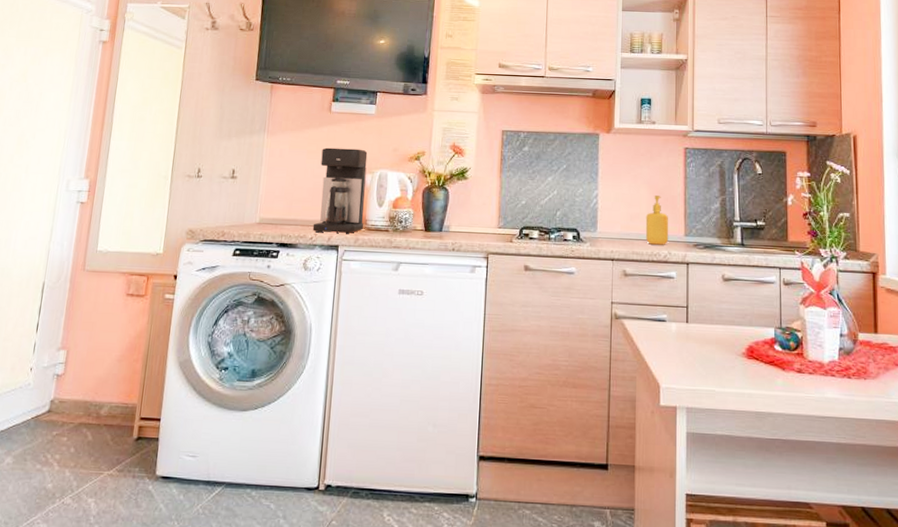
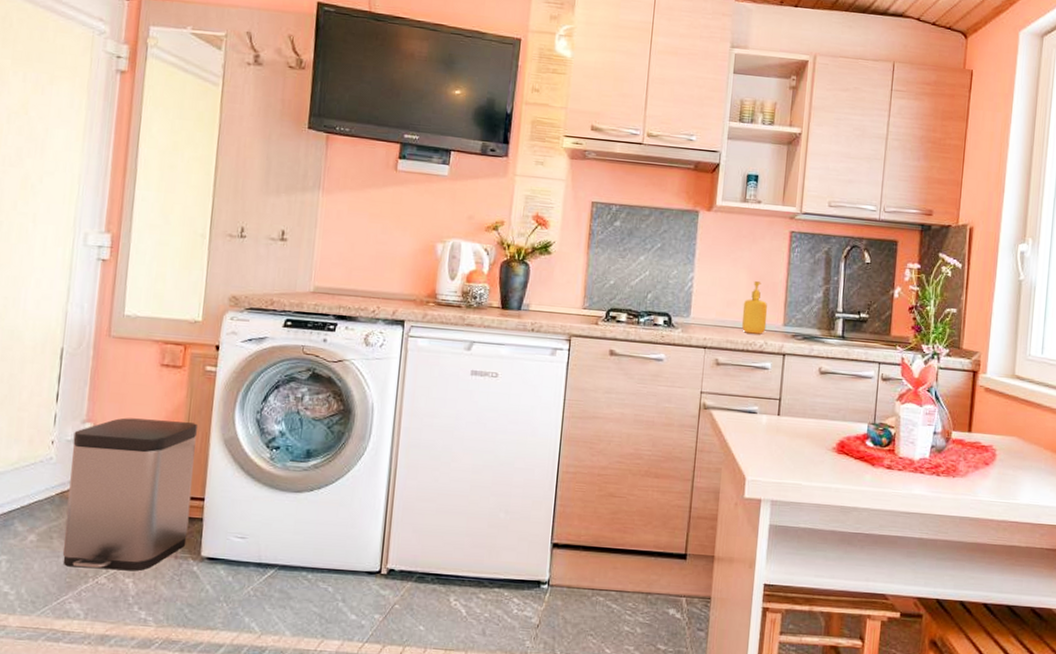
pedal bin: none [34,344,157,491] -> present [62,417,198,571]
coffee maker: present [312,147,368,233] -> none [375,211,439,308]

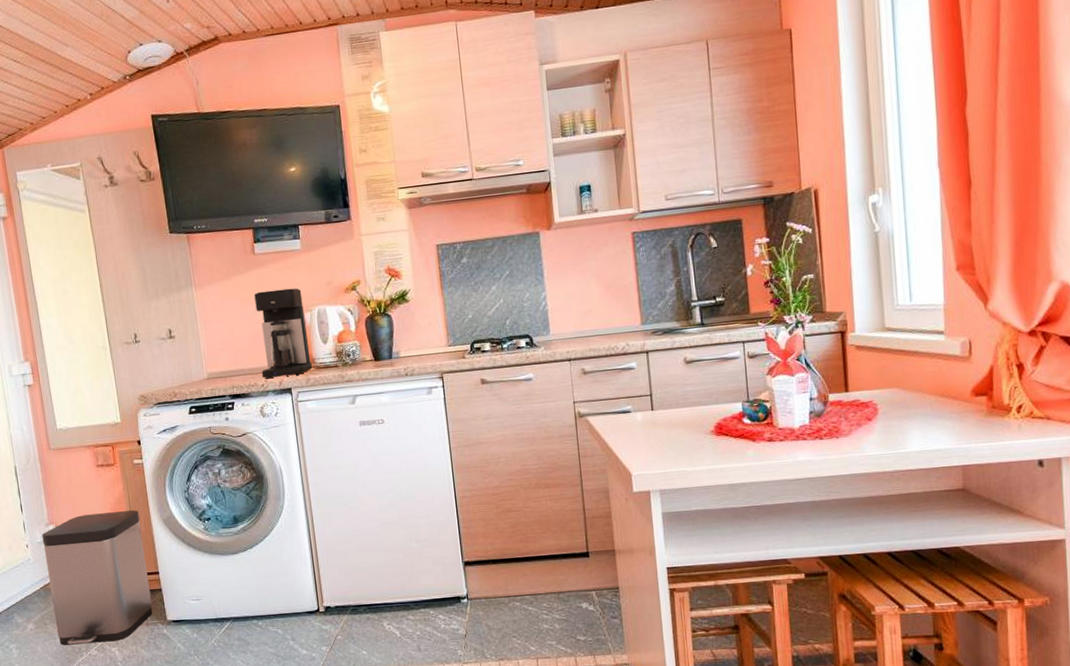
coffee maker: none [375,211,439,308] -> present [254,288,313,379]
soap dispenser: present [741,281,768,335] -> none [598,287,625,339]

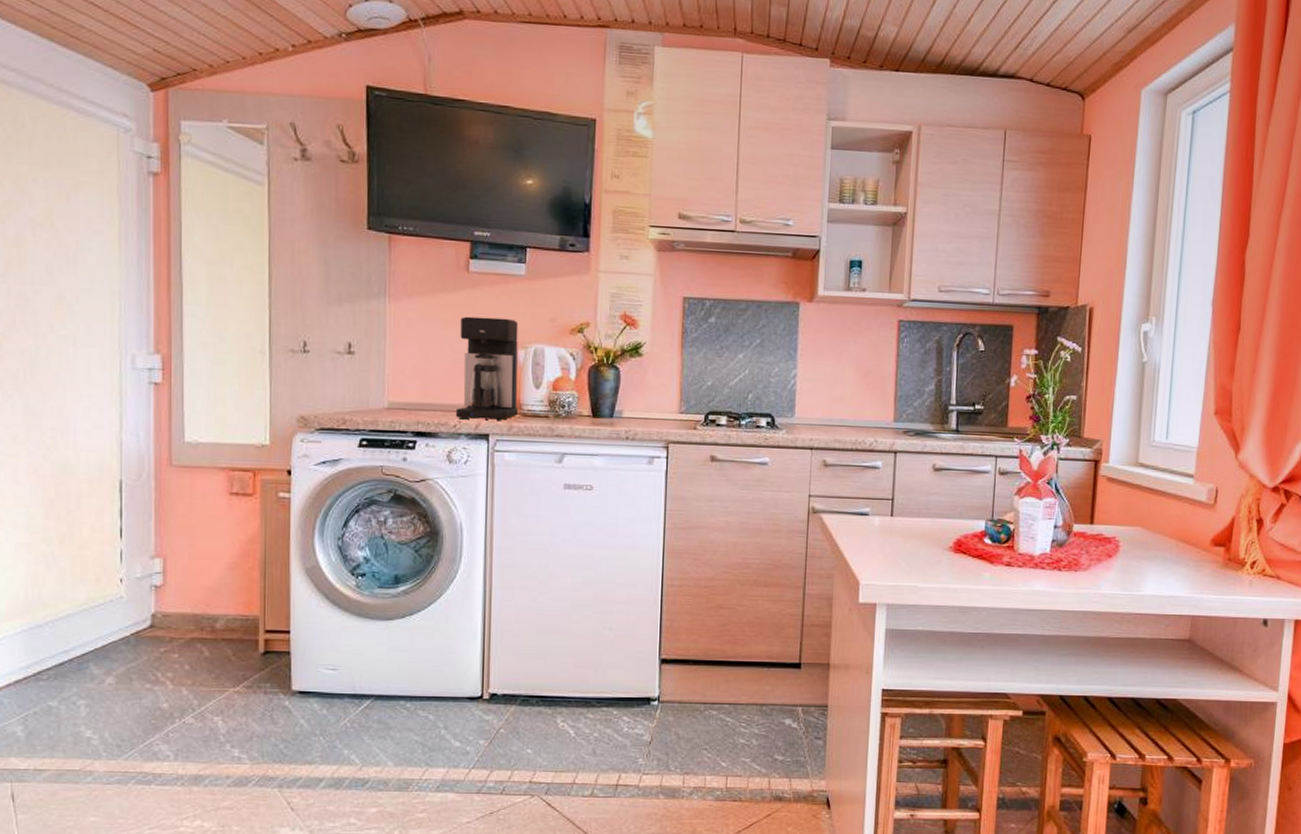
pedal bin: present [42,510,153,646] -> none [143,551,276,709]

